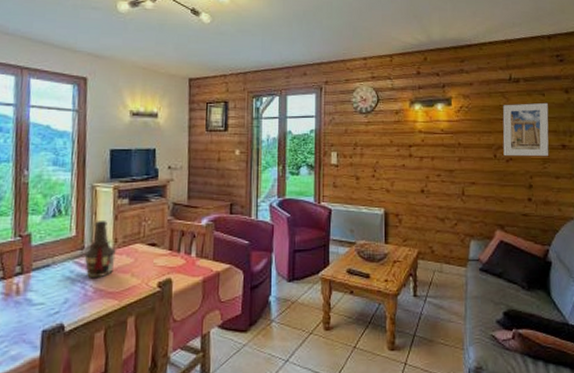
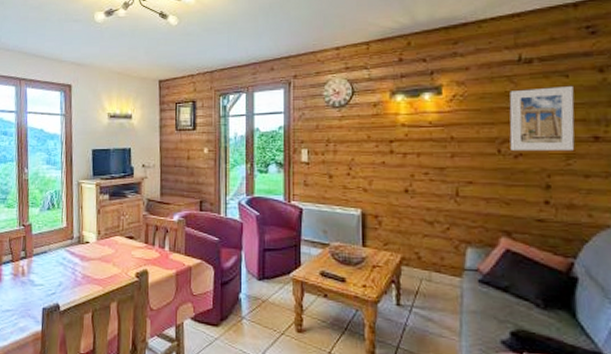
bottle: present [84,221,116,278] -> none [73,214,99,266]

